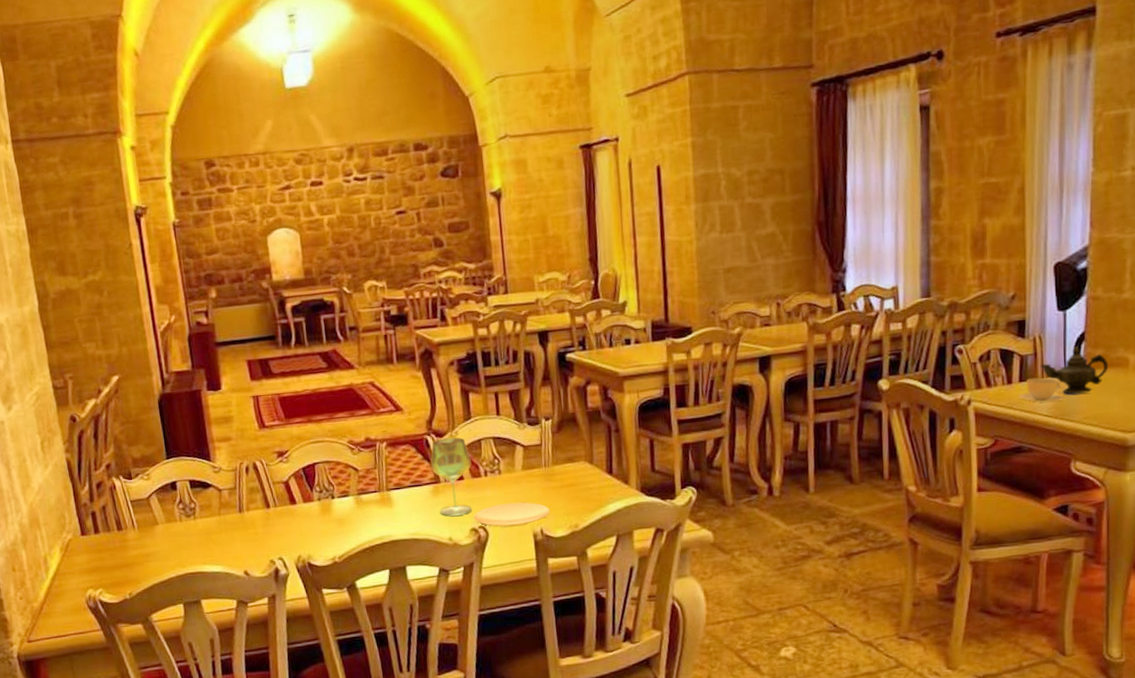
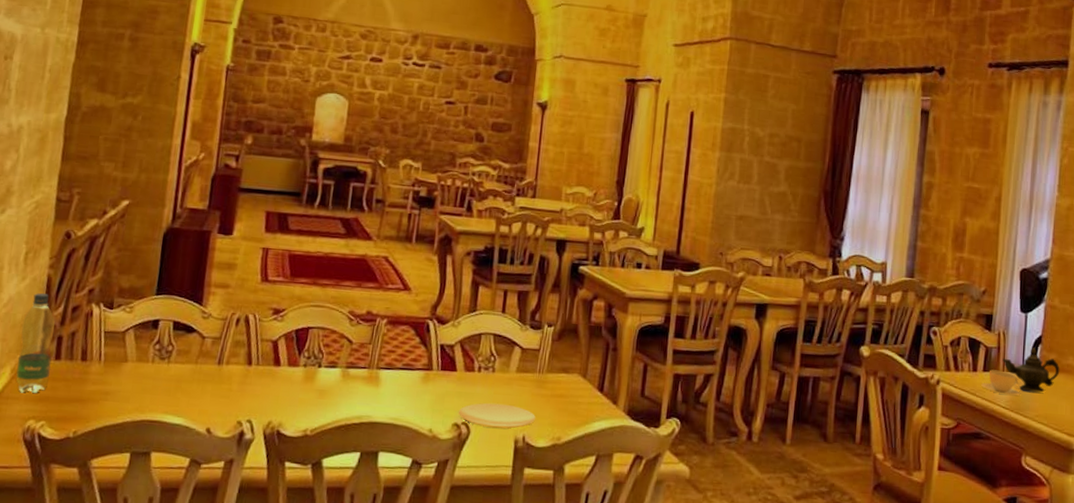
bottle: none [56,476,95,568] -> present [15,293,55,393]
wine glass: present [430,437,472,516] -> none [425,326,468,408]

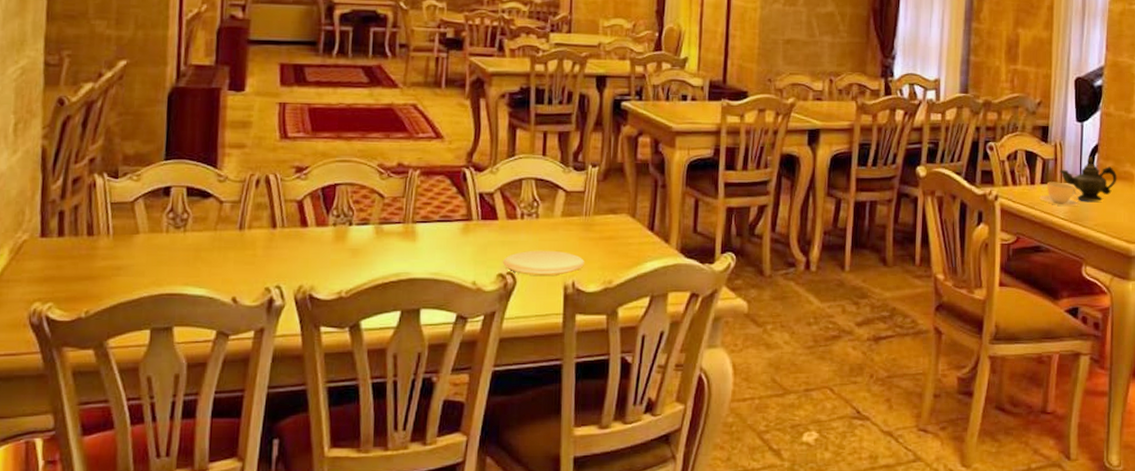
bottle: present [15,293,55,393] -> none [15,166,55,275]

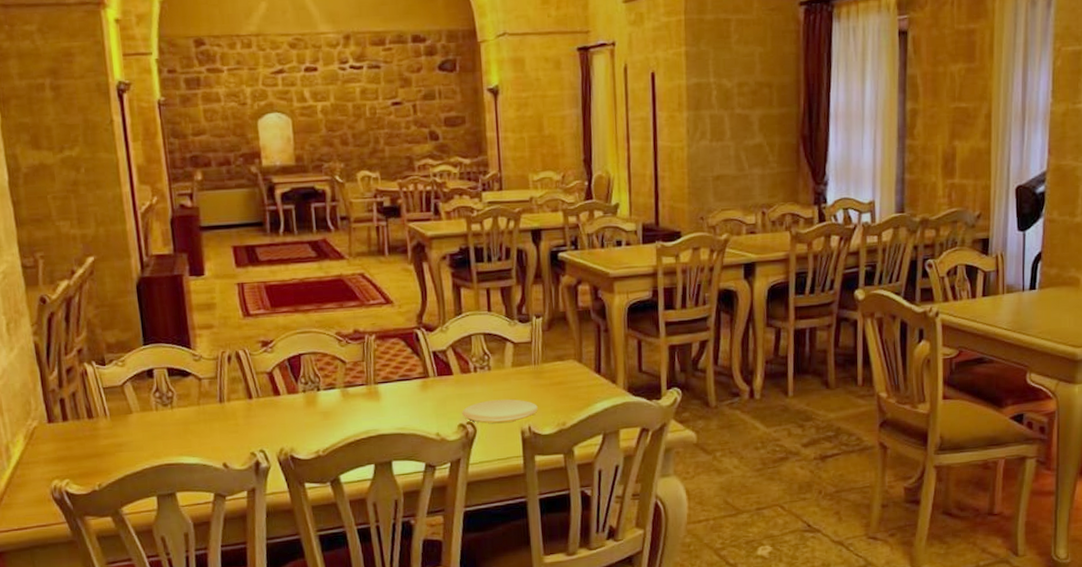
teacup: present [1039,181,1080,207] -> none [981,293,1023,317]
teapot: present [1060,157,1117,202] -> none [1002,265,1062,310]

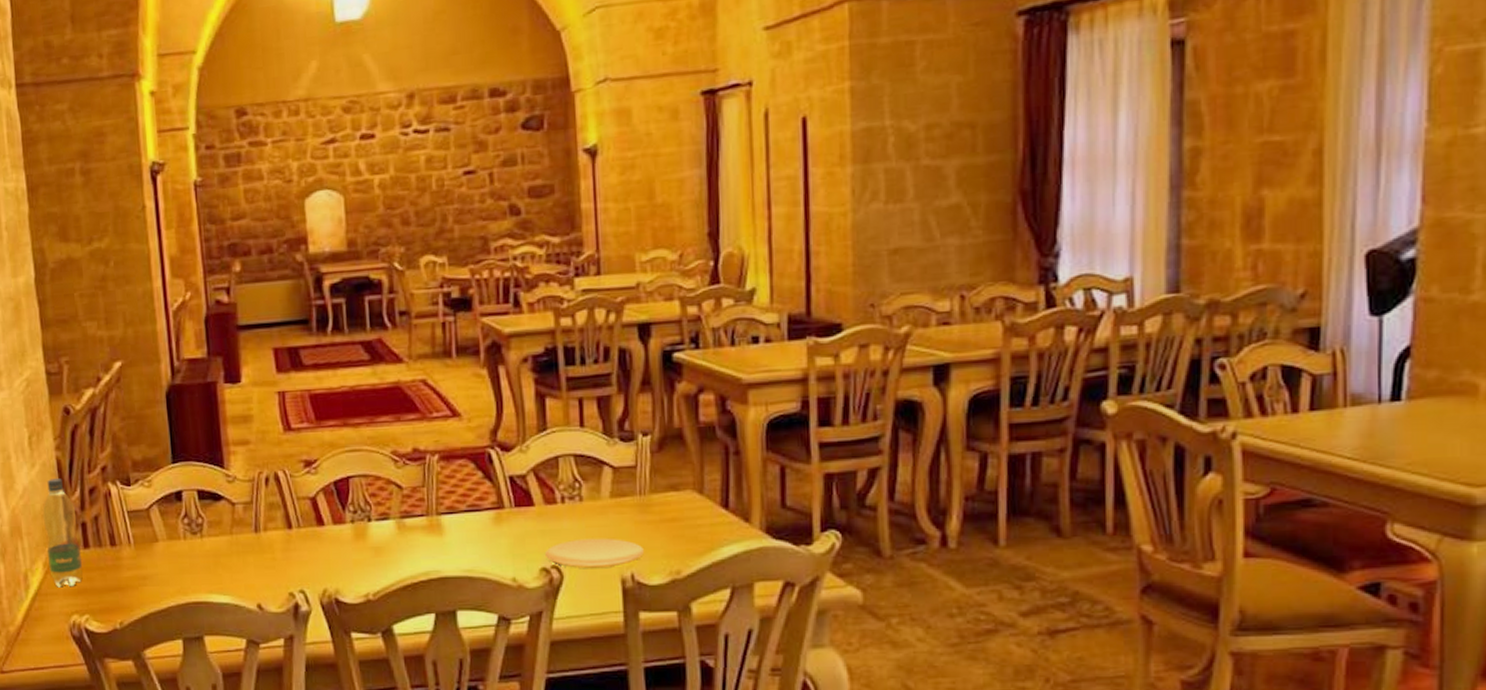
bottle: none [21,360,62,457] -> present [42,478,83,588]

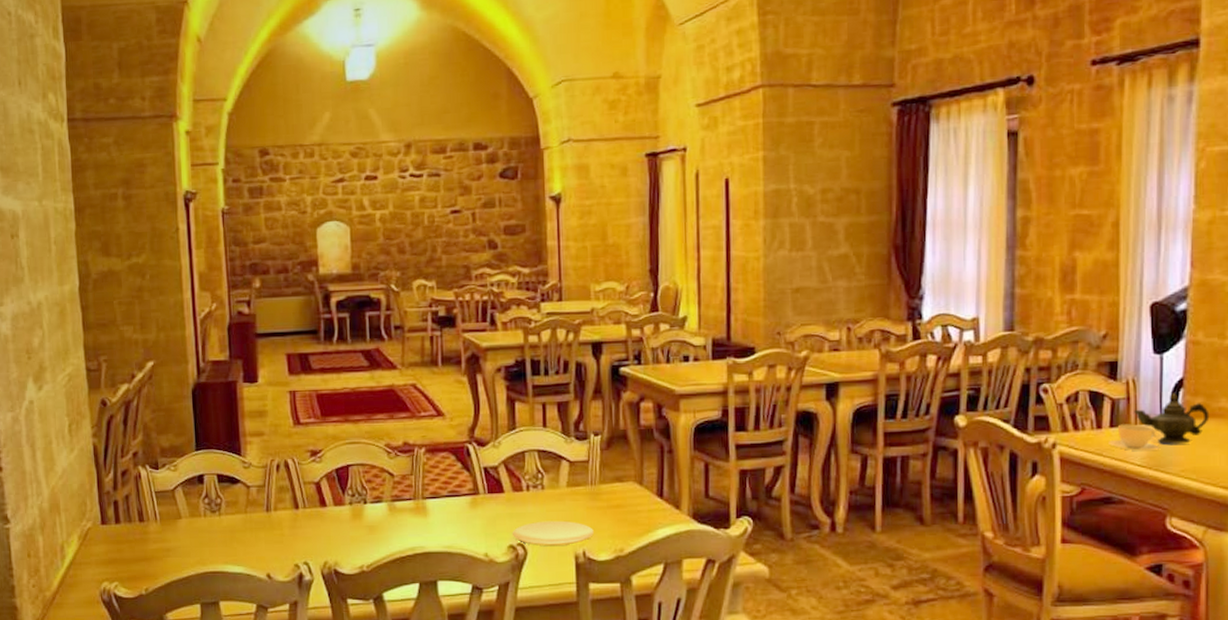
bottle: present [42,478,83,588] -> none [79,462,113,558]
teacup: none [1308,406,1379,441] -> present [1109,424,1161,452]
teapot: none [1343,365,1447,431] -> present [1134,393,1210,444]

